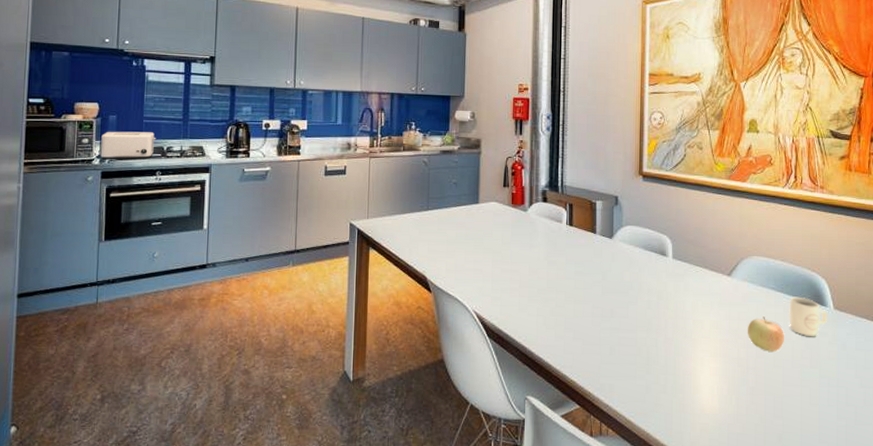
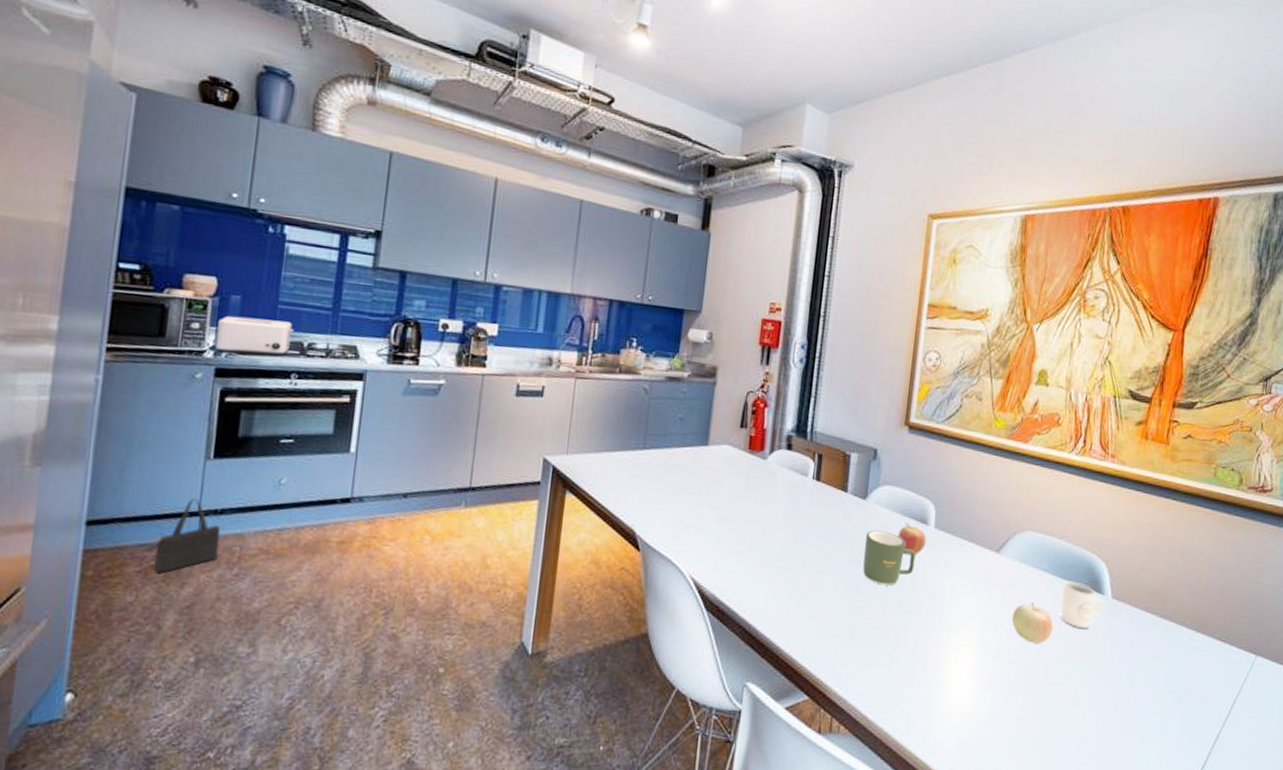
tote bag: none [67,273,113,332] -> present [154,499,220,574]
mug: none [614,263,659,309] -> present [863,530,916,586]
fruit: none [642,256,667,282] -> present [897,523,927,555]

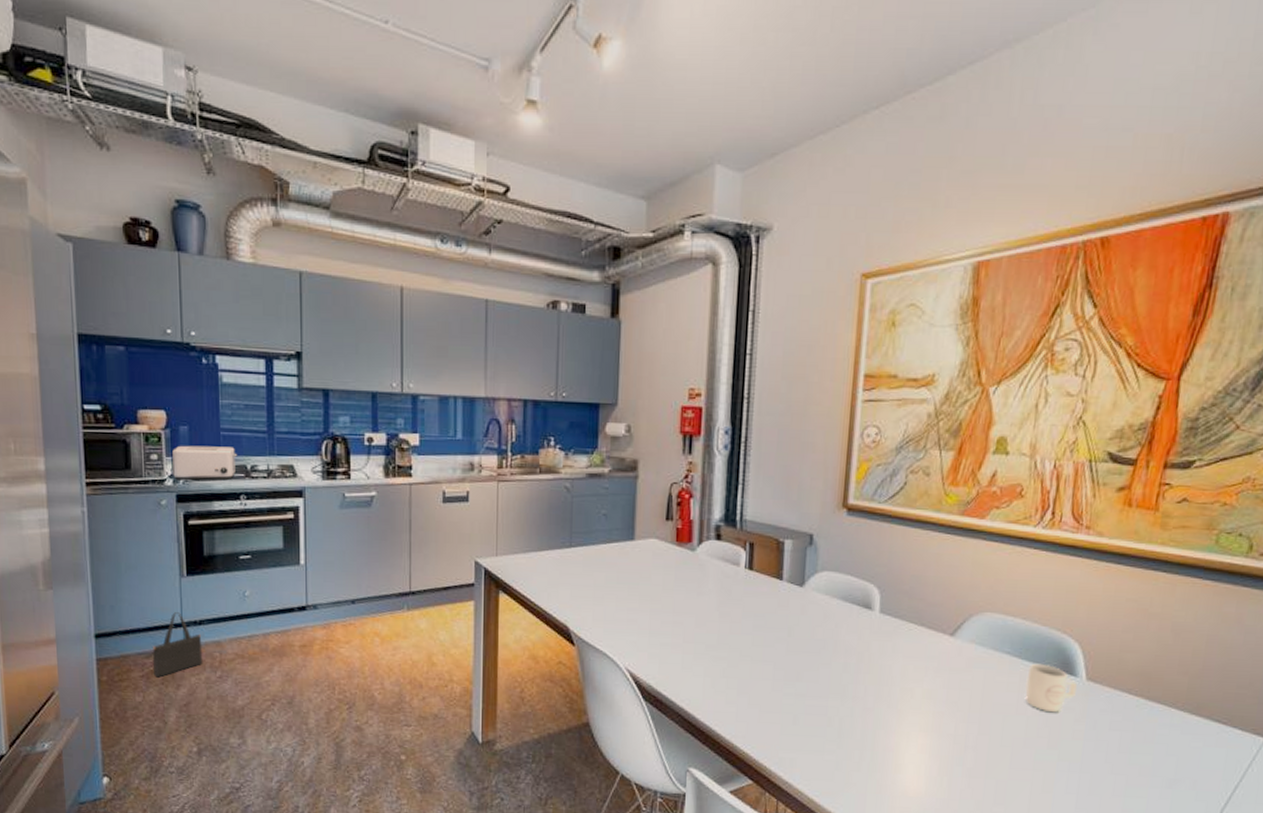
mug: present [863,530,916,586] -> none [803,617,860,673]
fruit: present [897,523,927,555] -> none [839,609,872,641]
fruit: present [1011,602,1053,644] -> none [969,686,1018,728]

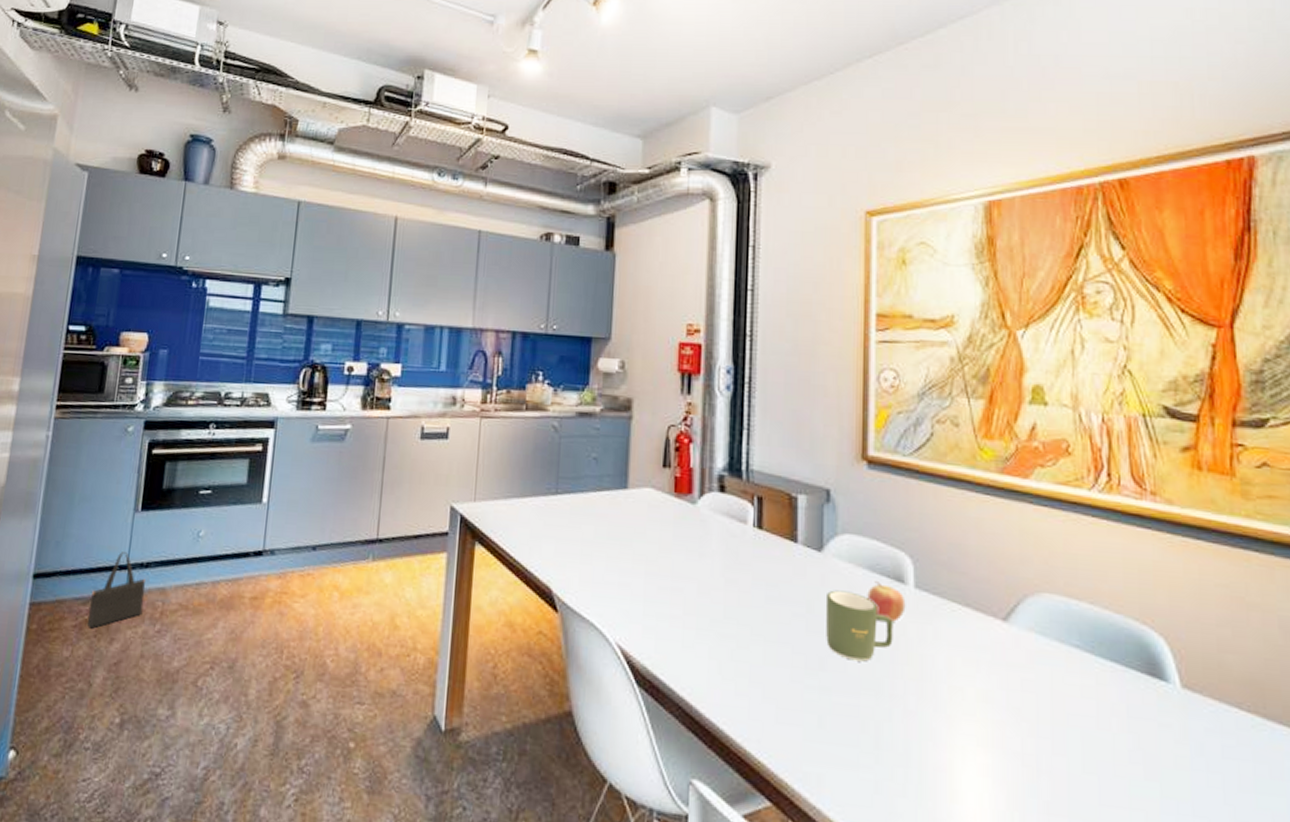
toaster: present [172,445,238,481] -> none [145,369,213,408]
mug: none [803,617,860,673] -> present [825,590,893,662]
fruit: none [839,609,872,641] -> present [867,581,906,622]
mug: present [1025,663,1077,713] -> none [1105,661,1171,731]

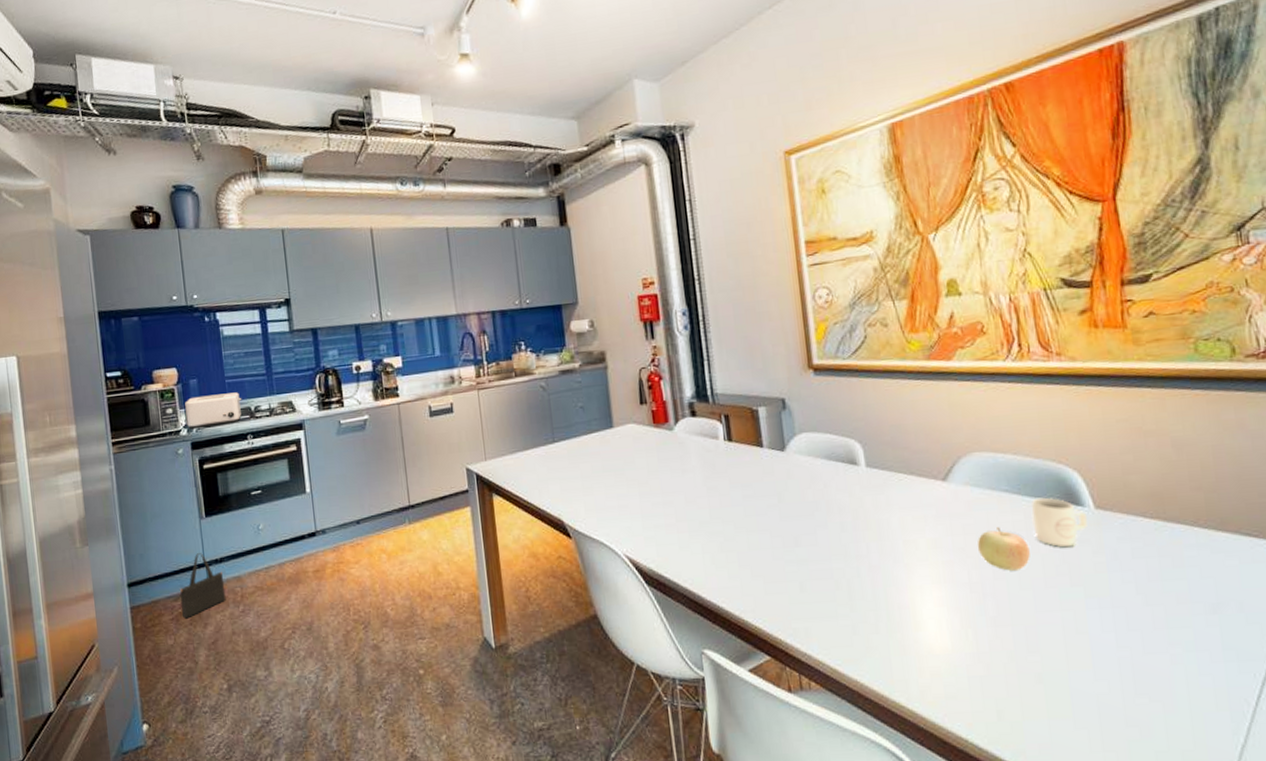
toaster: none [145,369,213,408] -> present [185,392,242,430]
mug: present [825,590,893,662] -> none [792,479,854,535]
fruit: present [867,581,906,622] -> none [827,467,861,498]
fruit: none [1036,689,1098,748] -> present [977,527,1030,571]
mug: none [1105,661,1171,731] -> present [1031,497,1087,548]

